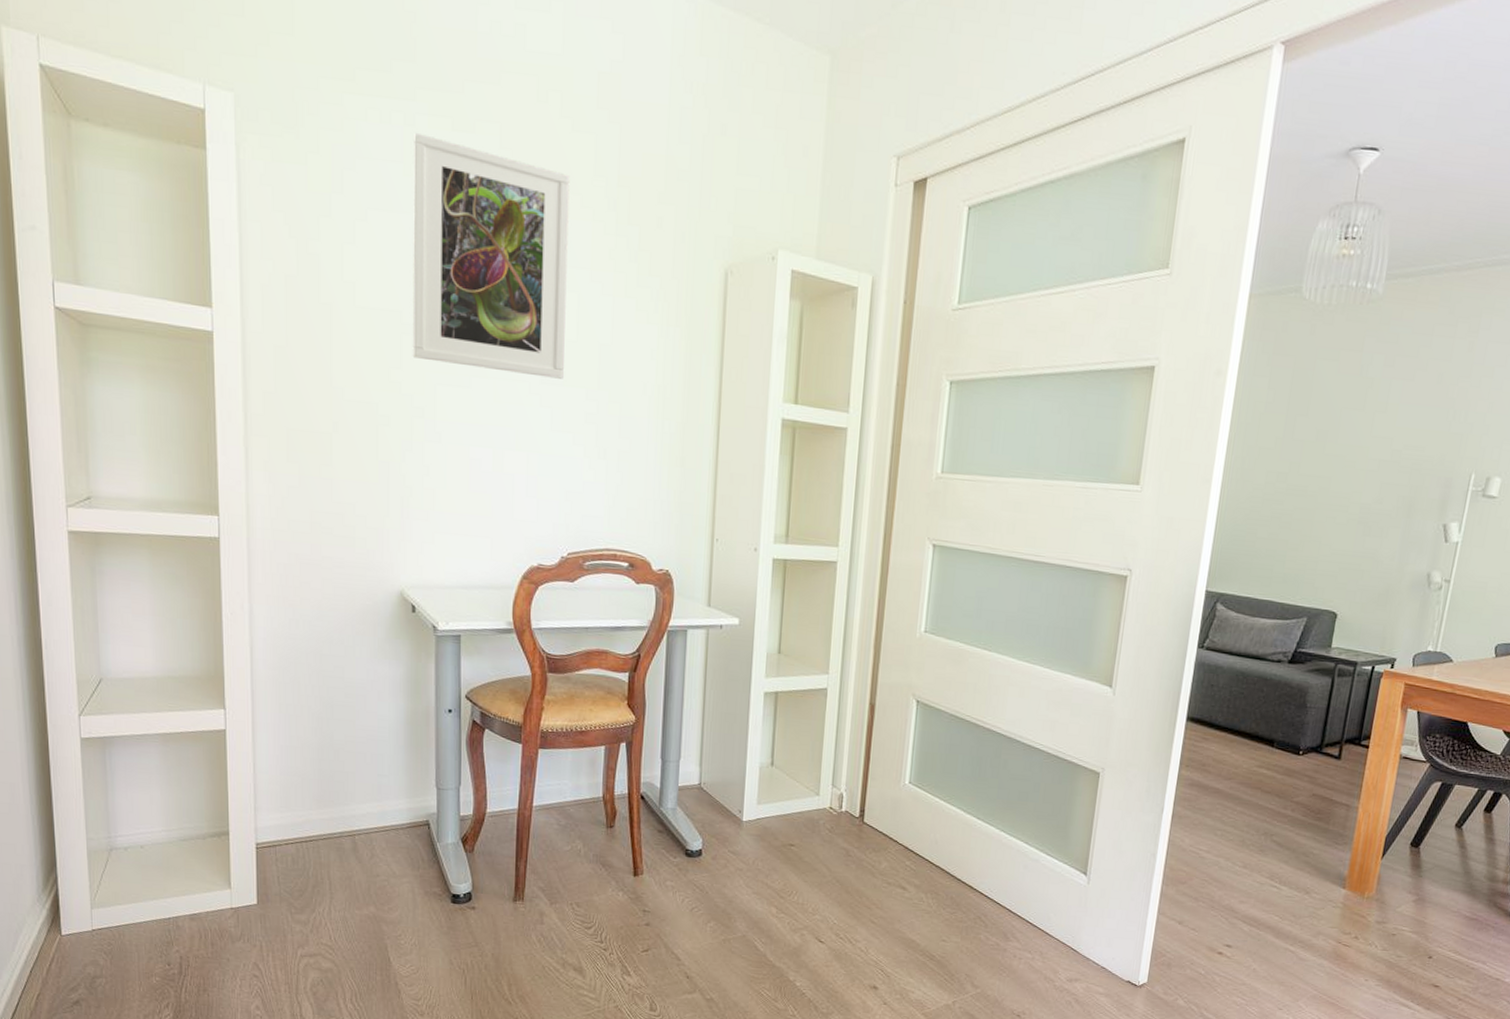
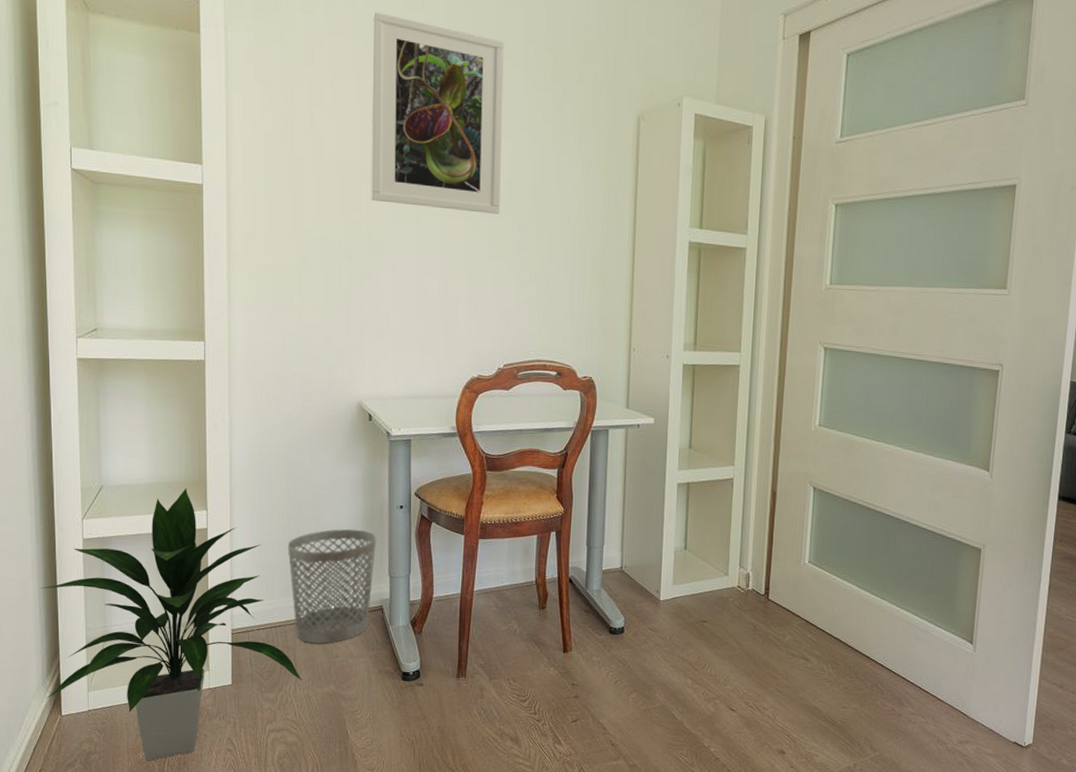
indoor plant: none [32,683,338,987] -> present [40,488,303,761]
wastebasket: none [319,734,422,862] -> present [287,529,377,644]

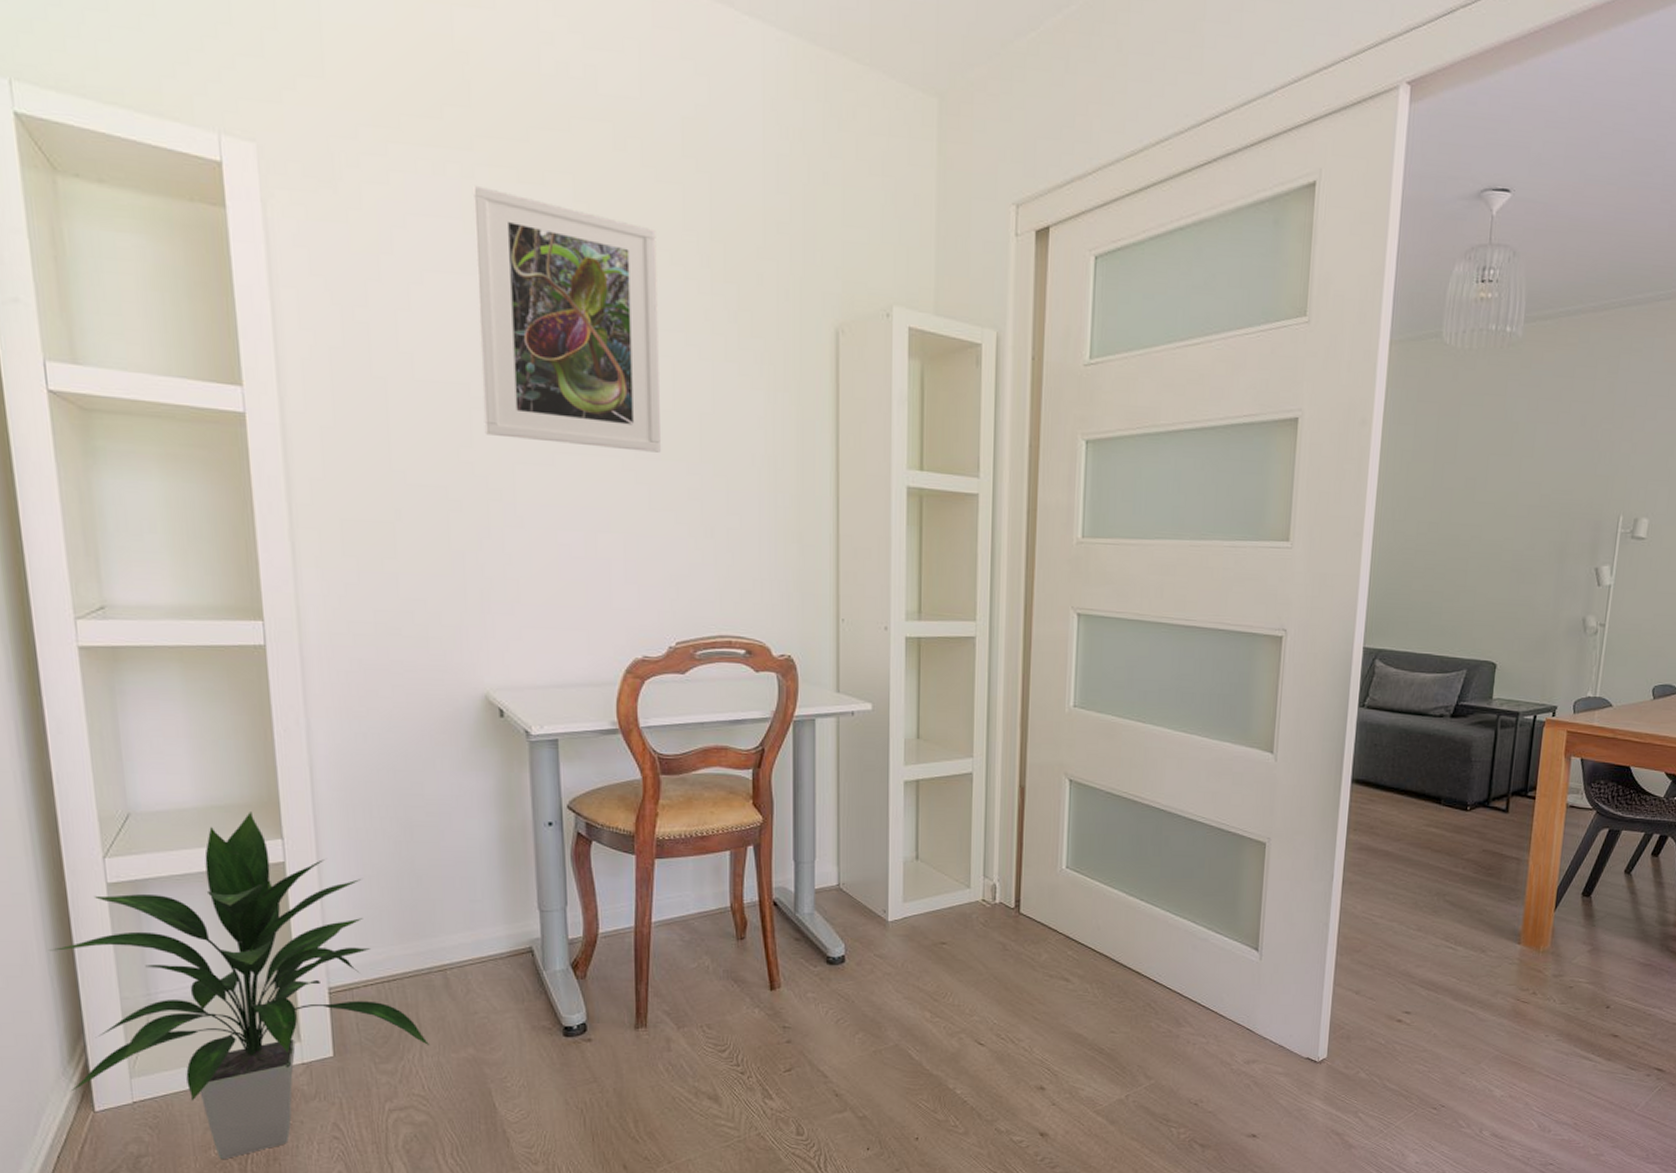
wastebasket: present [287,529,377,644] -> none [398,854,520,1000]

